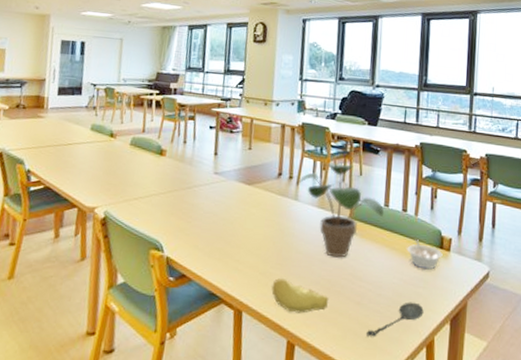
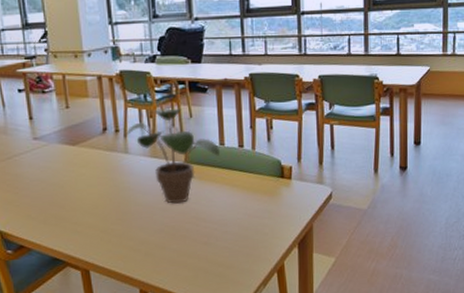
banana: present [271,277,330,313] -> none [115,231,176,263]
spoon: present [366,302,424,337] -> none [217,233,271,273]
legume: present [407,239,443,270] -> none [248,173,284,201]

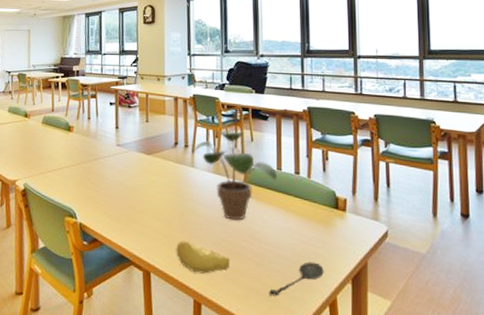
banana: none [115,231,176,263] -> present [176,240,231,274]
spoon: none [217,233,271,273] -> present [269,261,324,297]

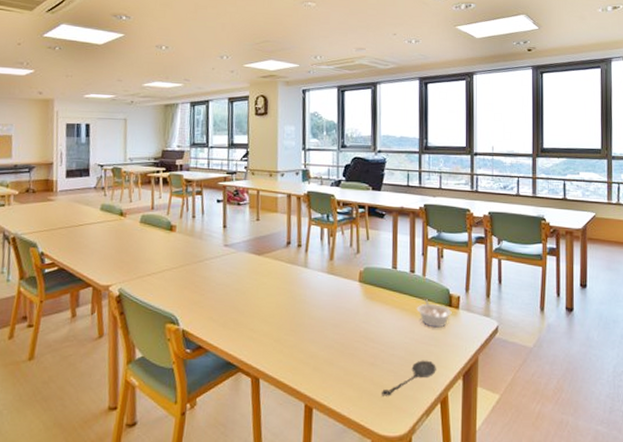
banana: present [176,240,231,274] -> none [287,343,344,377]
potted plant: present [193,131,278,220] -> none [306,229,393,321]
legume: none [302,201,339,230] -> present [416,299,452,328]

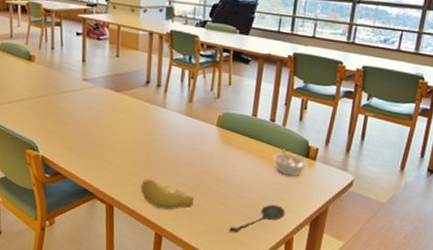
banana: none [287,343,344,377] -> present [140,178,195,210]

